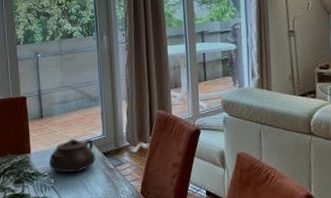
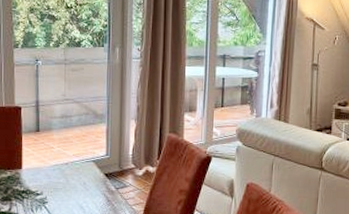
teapot: present [48,139,96,173] -> none [42,157,96,193]

